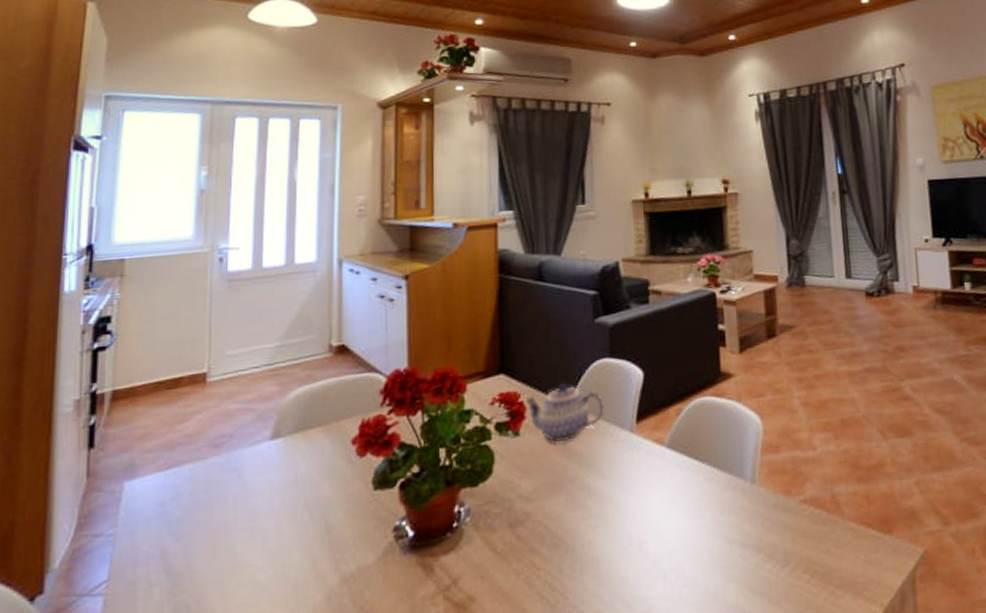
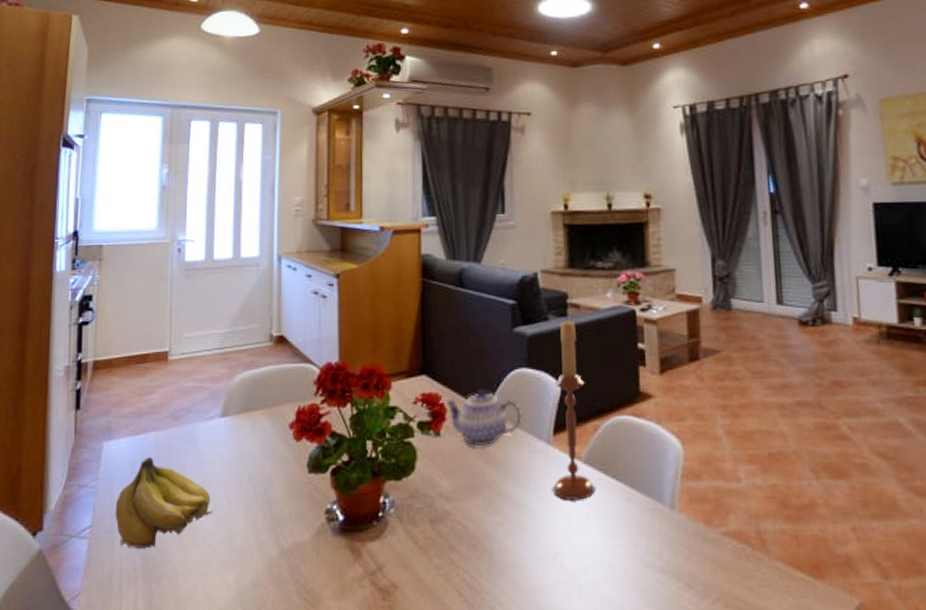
fruit: none [139,493,261,600] -> present [115,457,213,550]
candlestick: none [635,305,679,487] -> present [552,318,596,500]

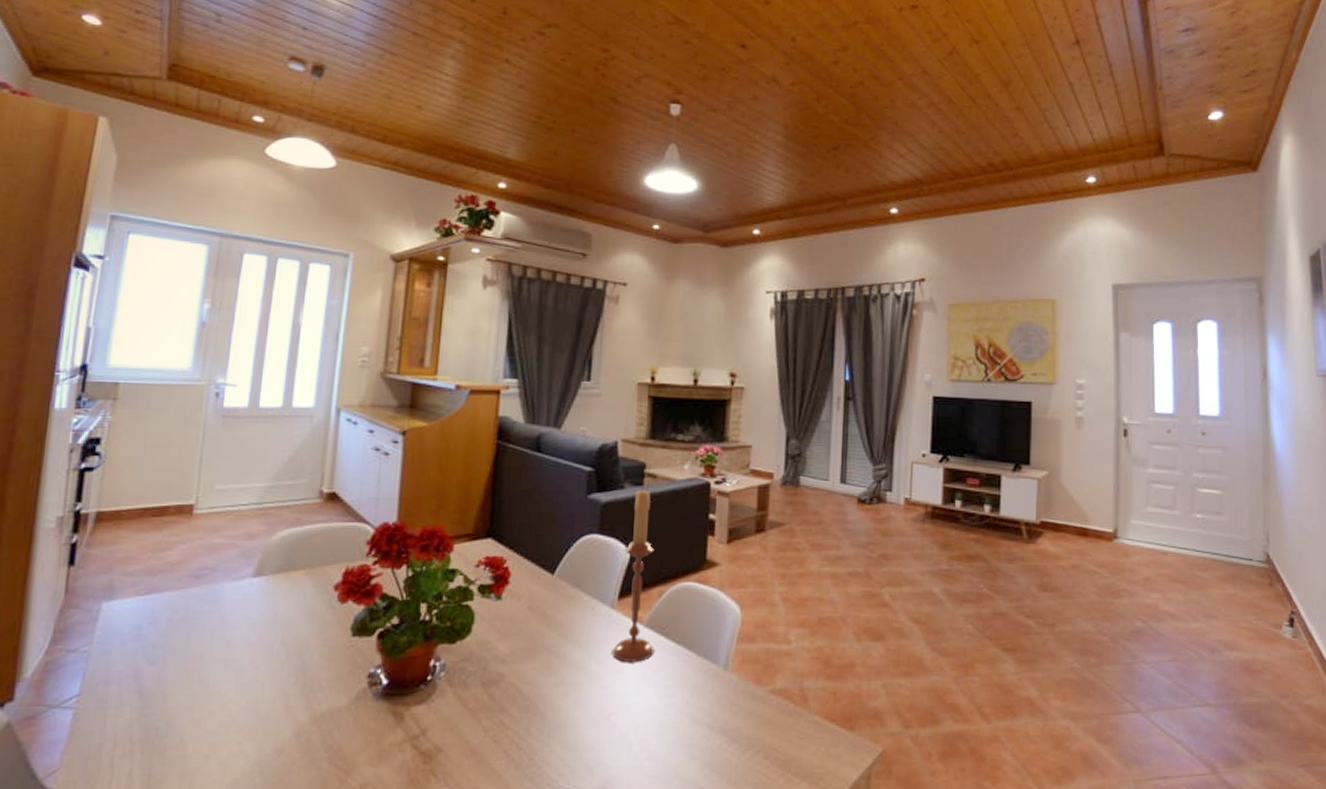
fruit: present [115,457,213,550] -> none [111,619,235,720]
teapot: present [445,388,522,447] -> none [510,553,588,611]

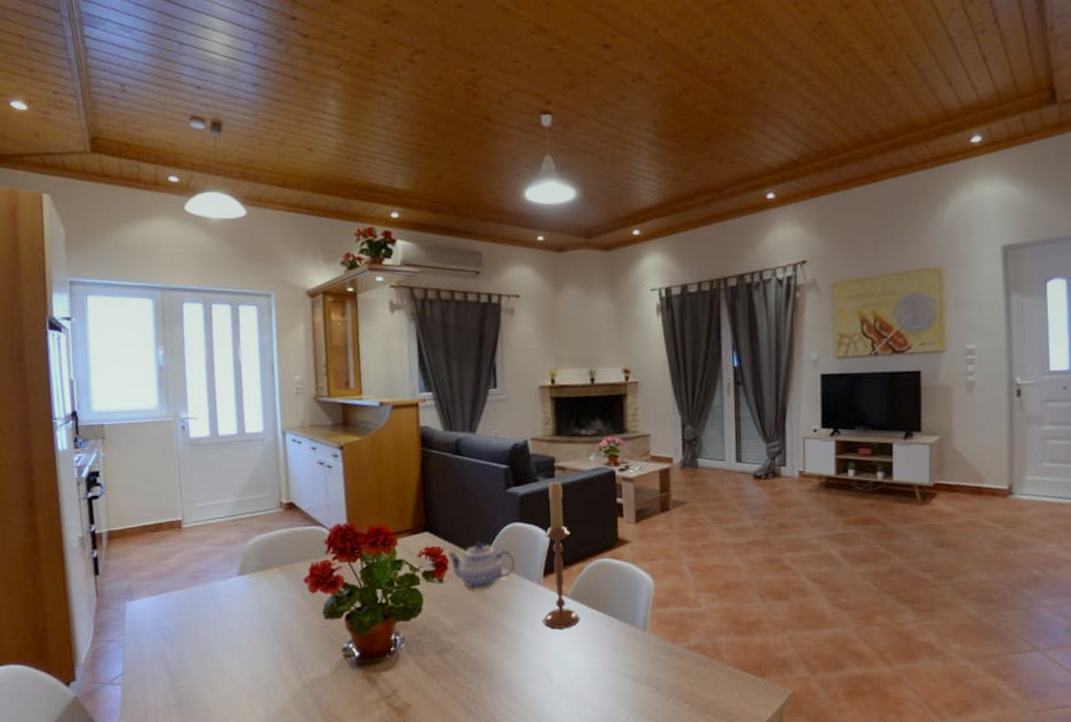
teapot: none [510,553,588,611] -> present [447,541,515,590]

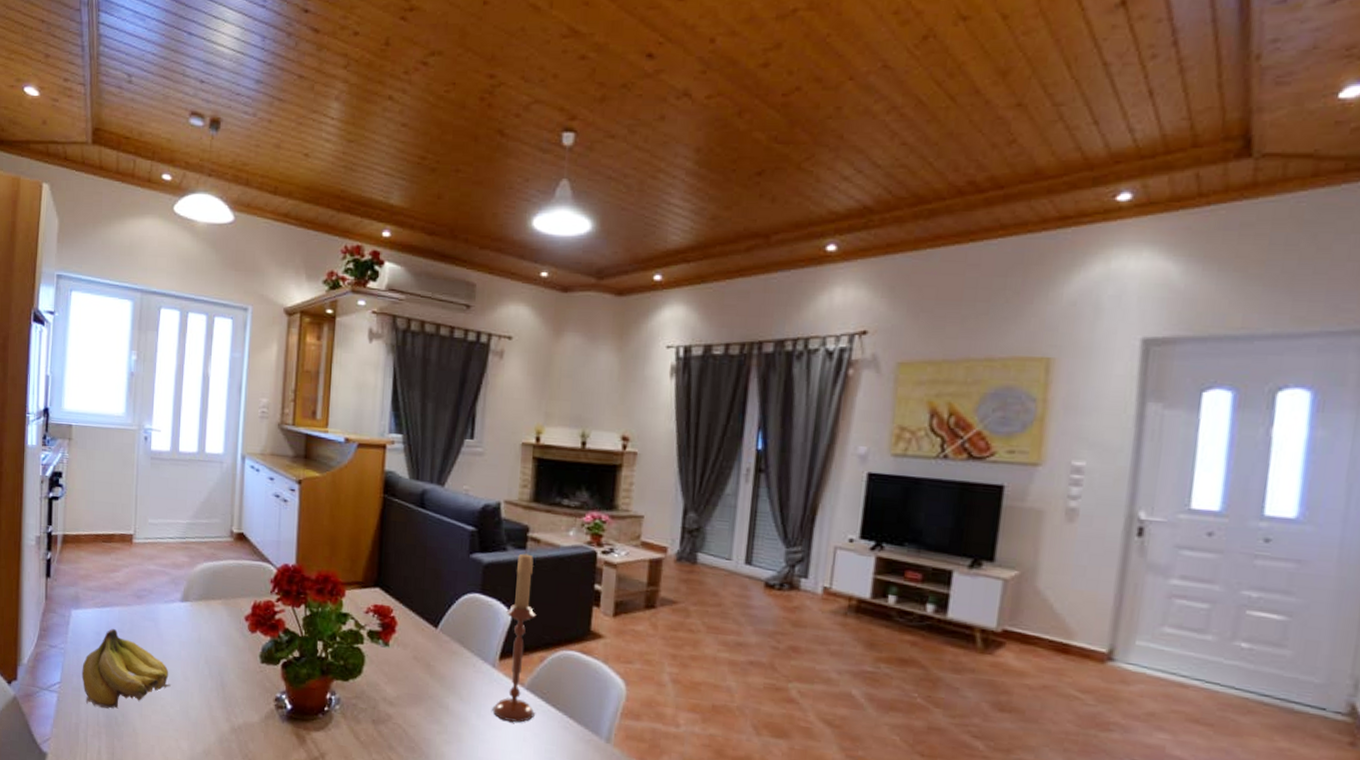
fruit: none [144,613,238,691] -> present [82,629,171,709]
teapot: present [447,541,515,590] -> none [396,607,470,662]

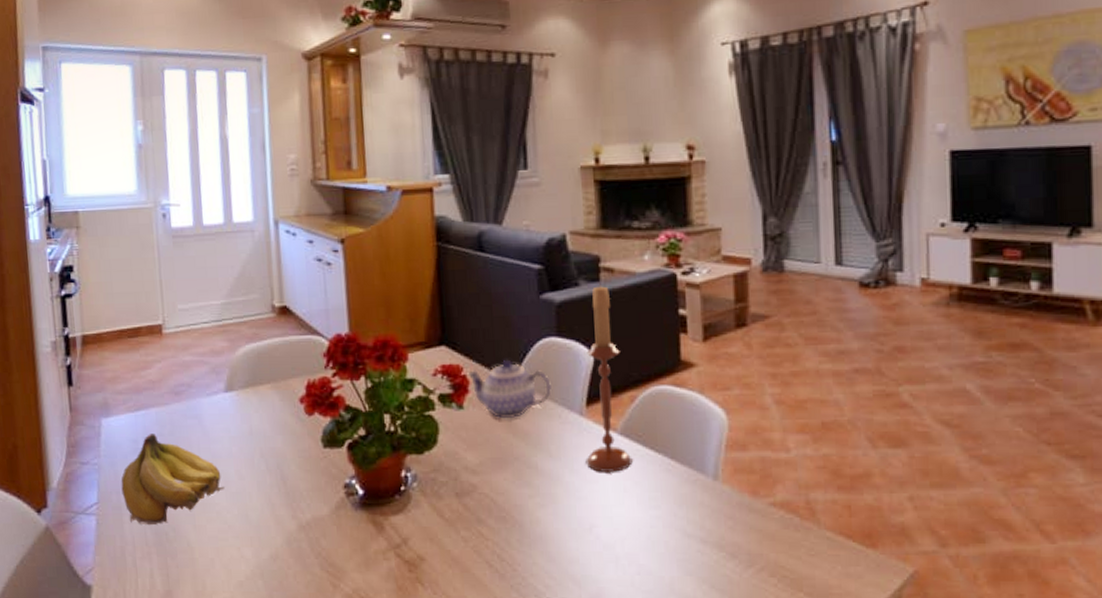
teapot: none [396,607,470,662] -> present [467,359,551,419]

